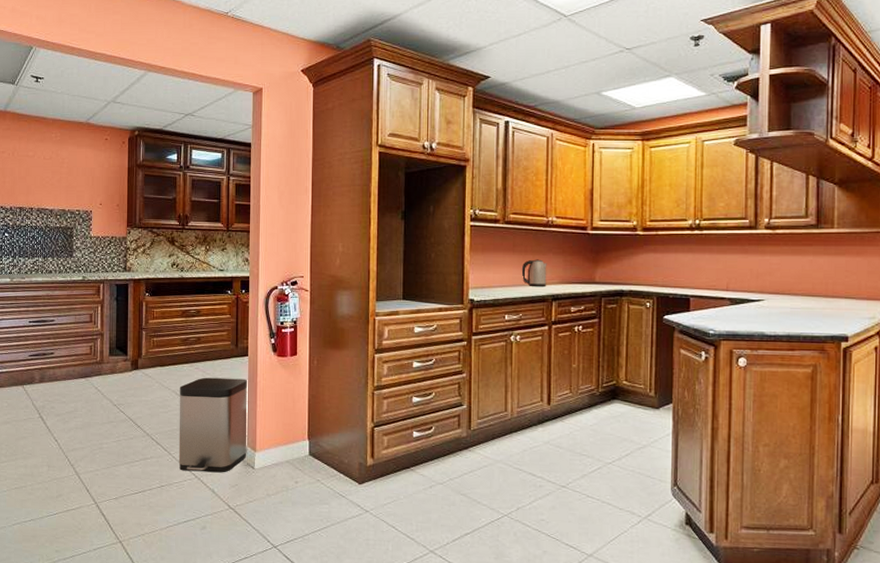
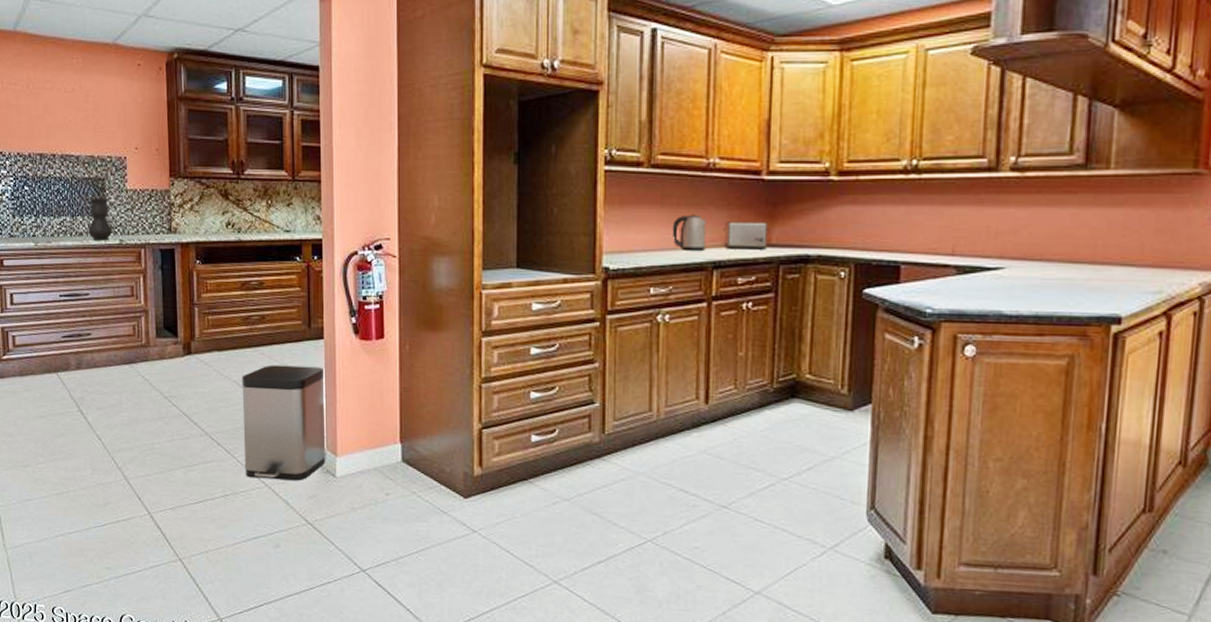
vase: none [57,243,78,277] -> present [88,198,113,241]
toaster: none [561,264,593,286] -> present [724,221,769,250]

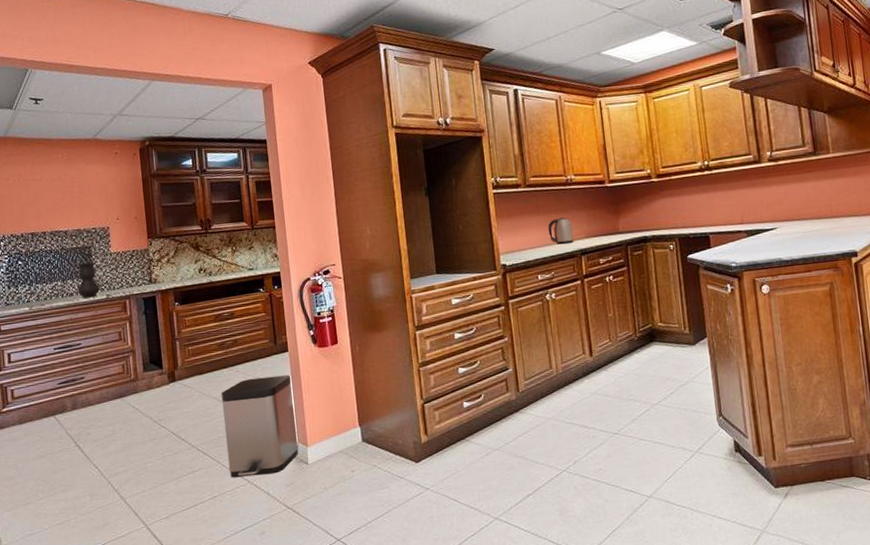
toaster: present [724,221,769,250] -> none [585,216,617,239]

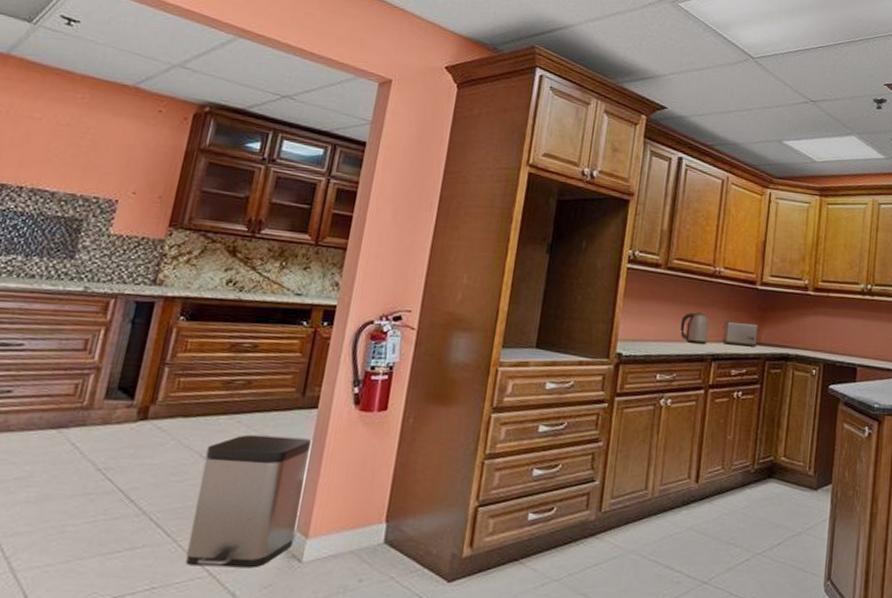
vase: present [76,262,100,298] -> none [43,238,83,287]
toaster: none [585,216,617,239] -> present [723,321,759,347]

